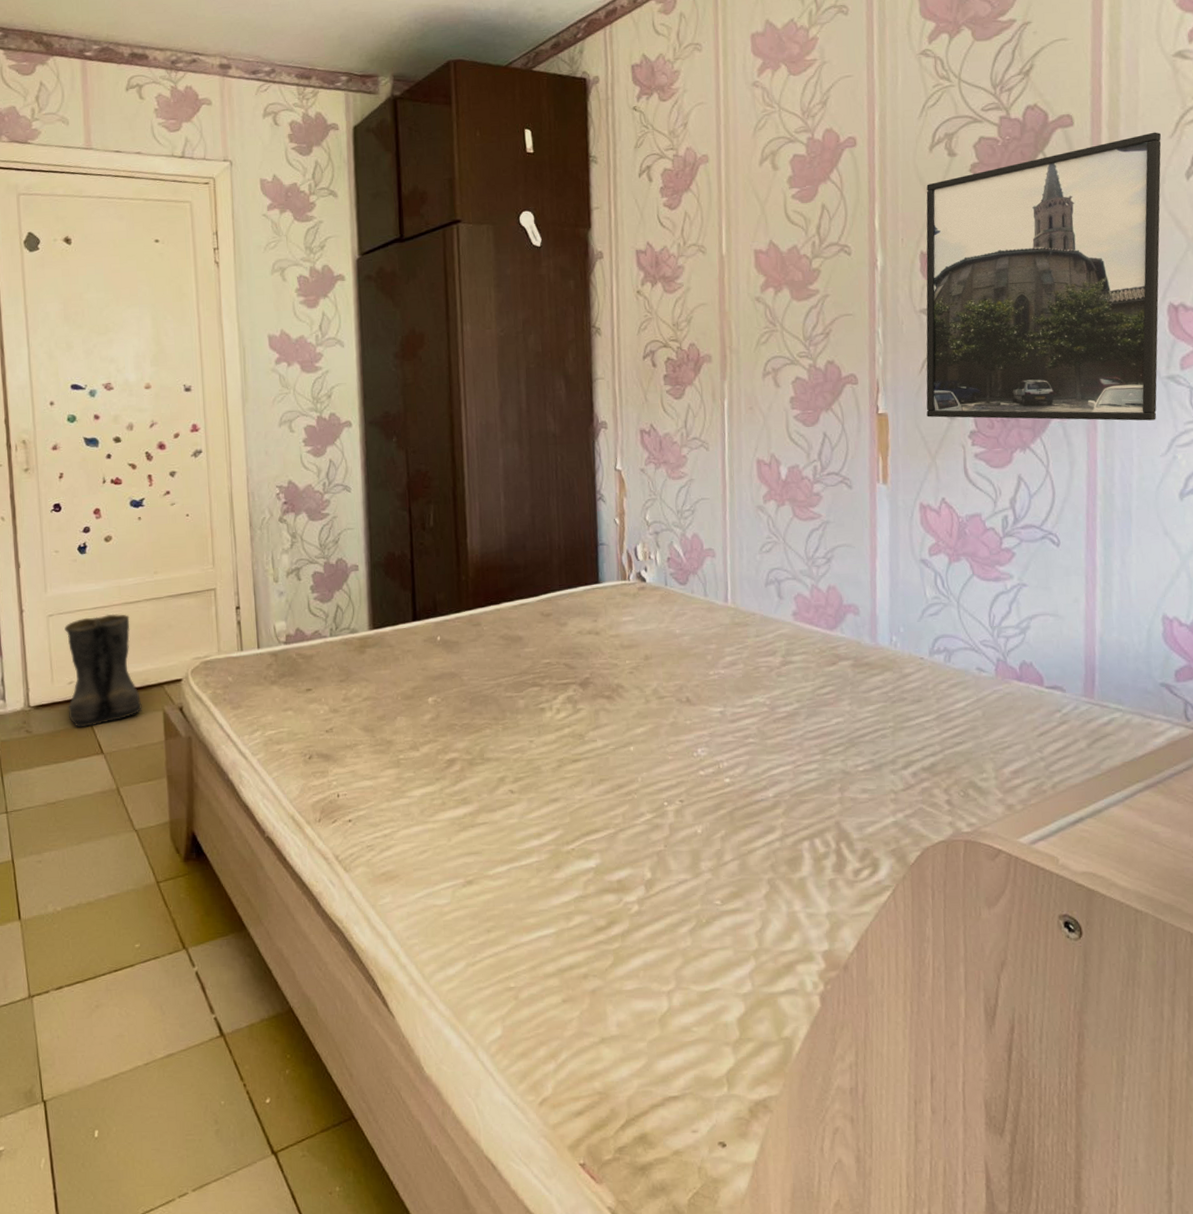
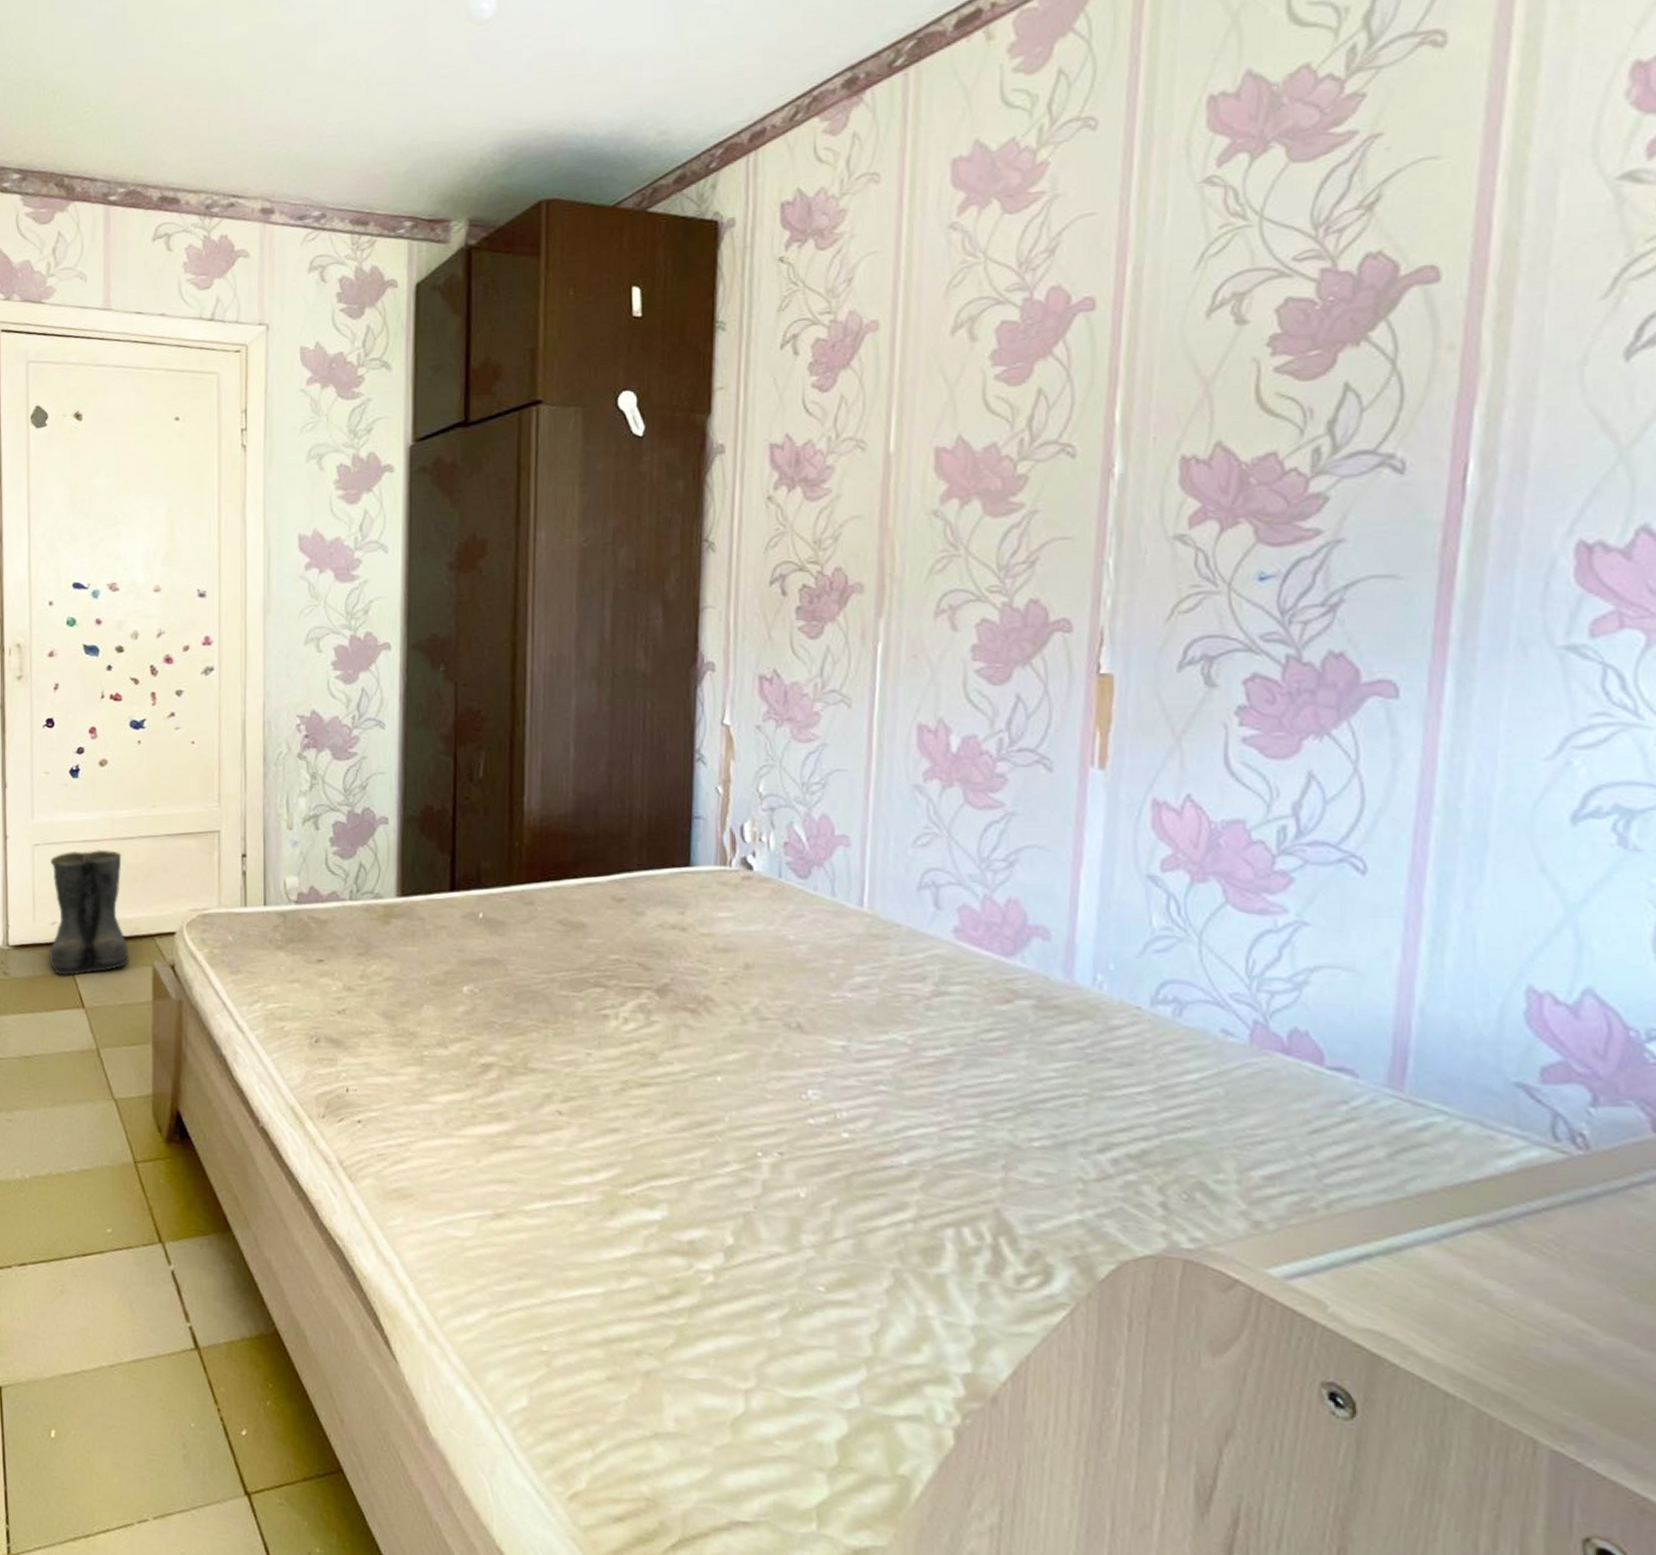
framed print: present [926,132,1162,421] -> none [1172,290,1586,708]

